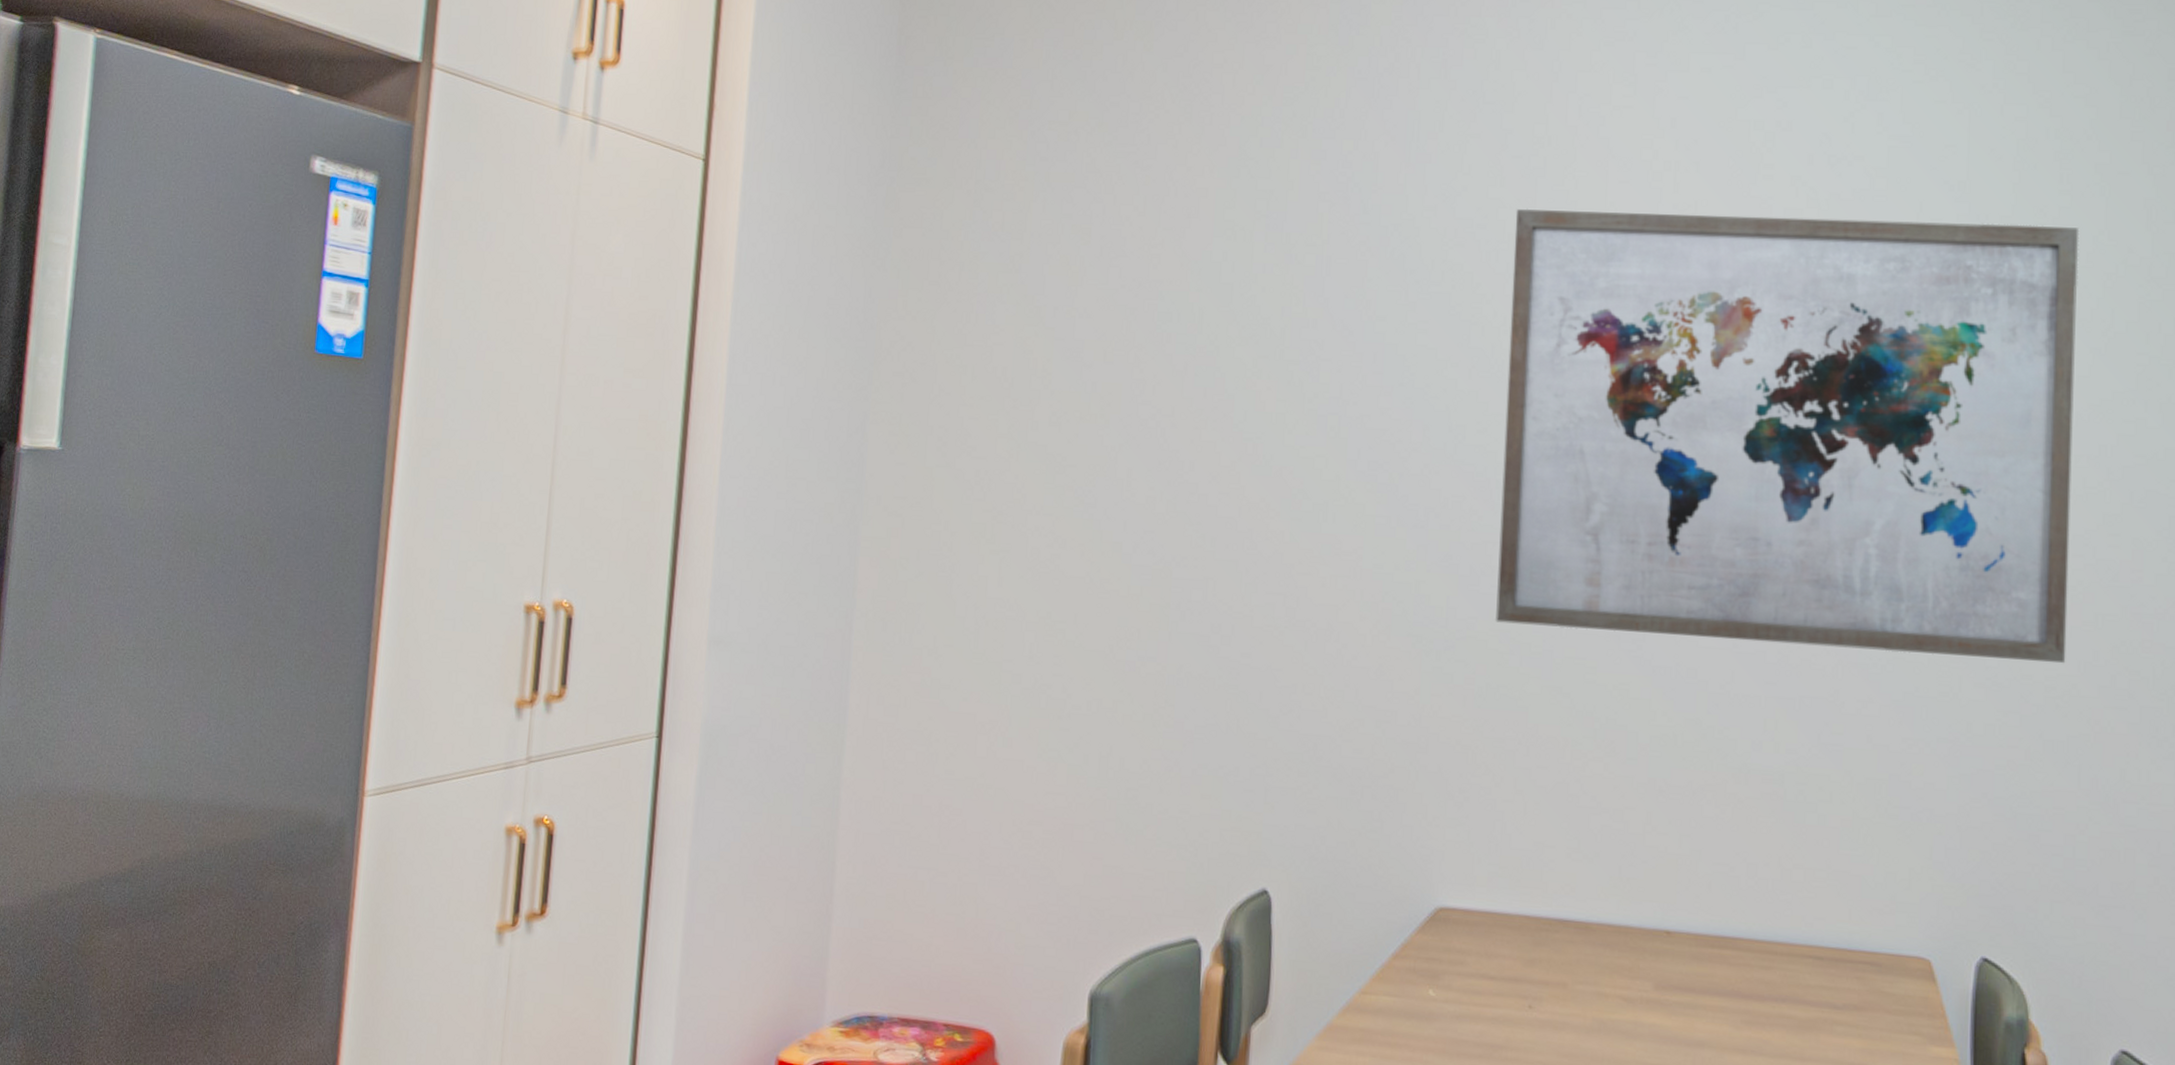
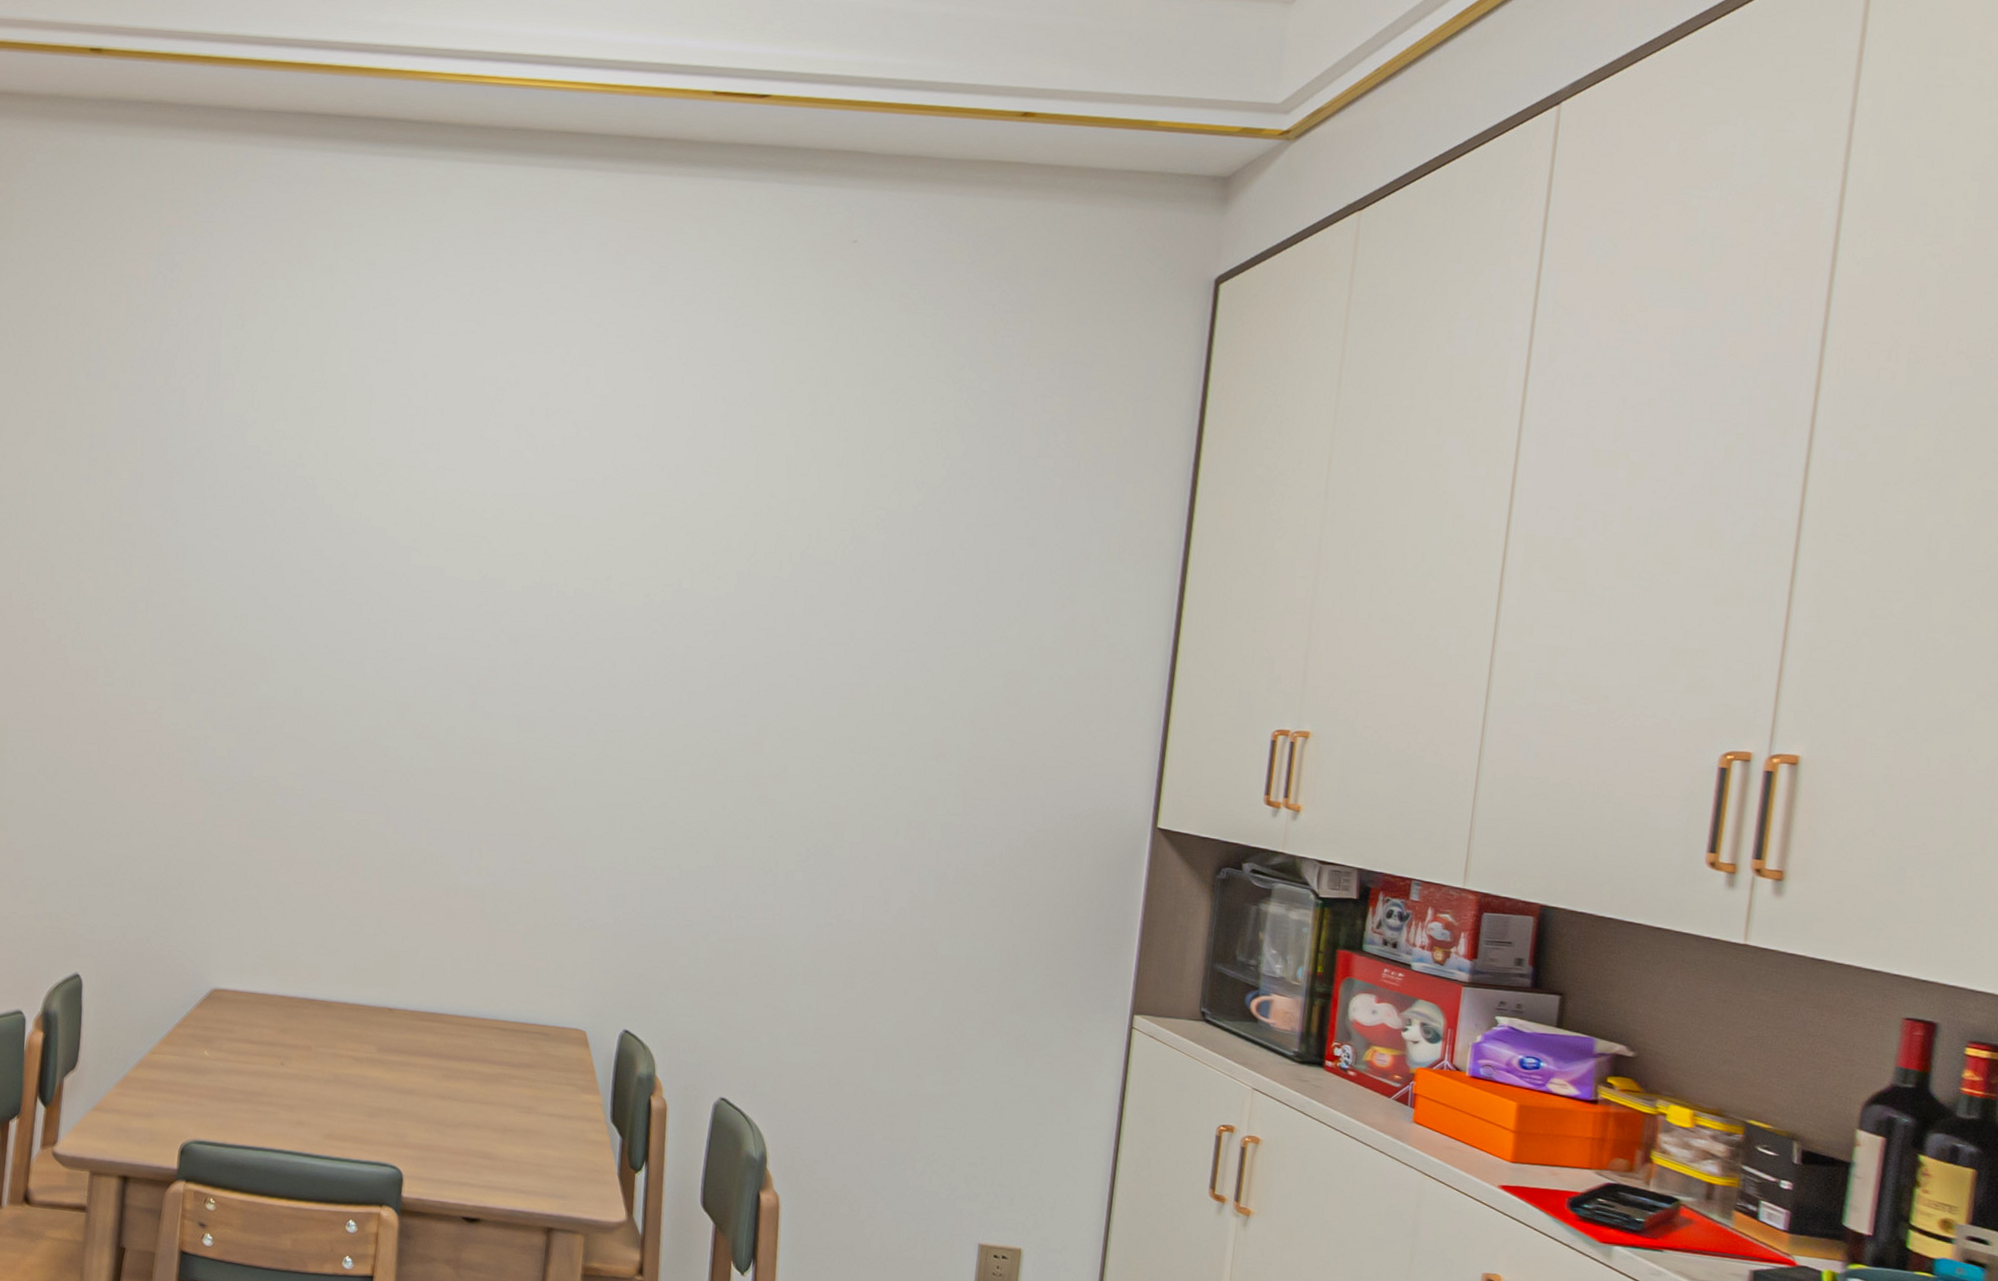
wall art: present [1496,208,2080,664] -> none [267,440,736,813]

